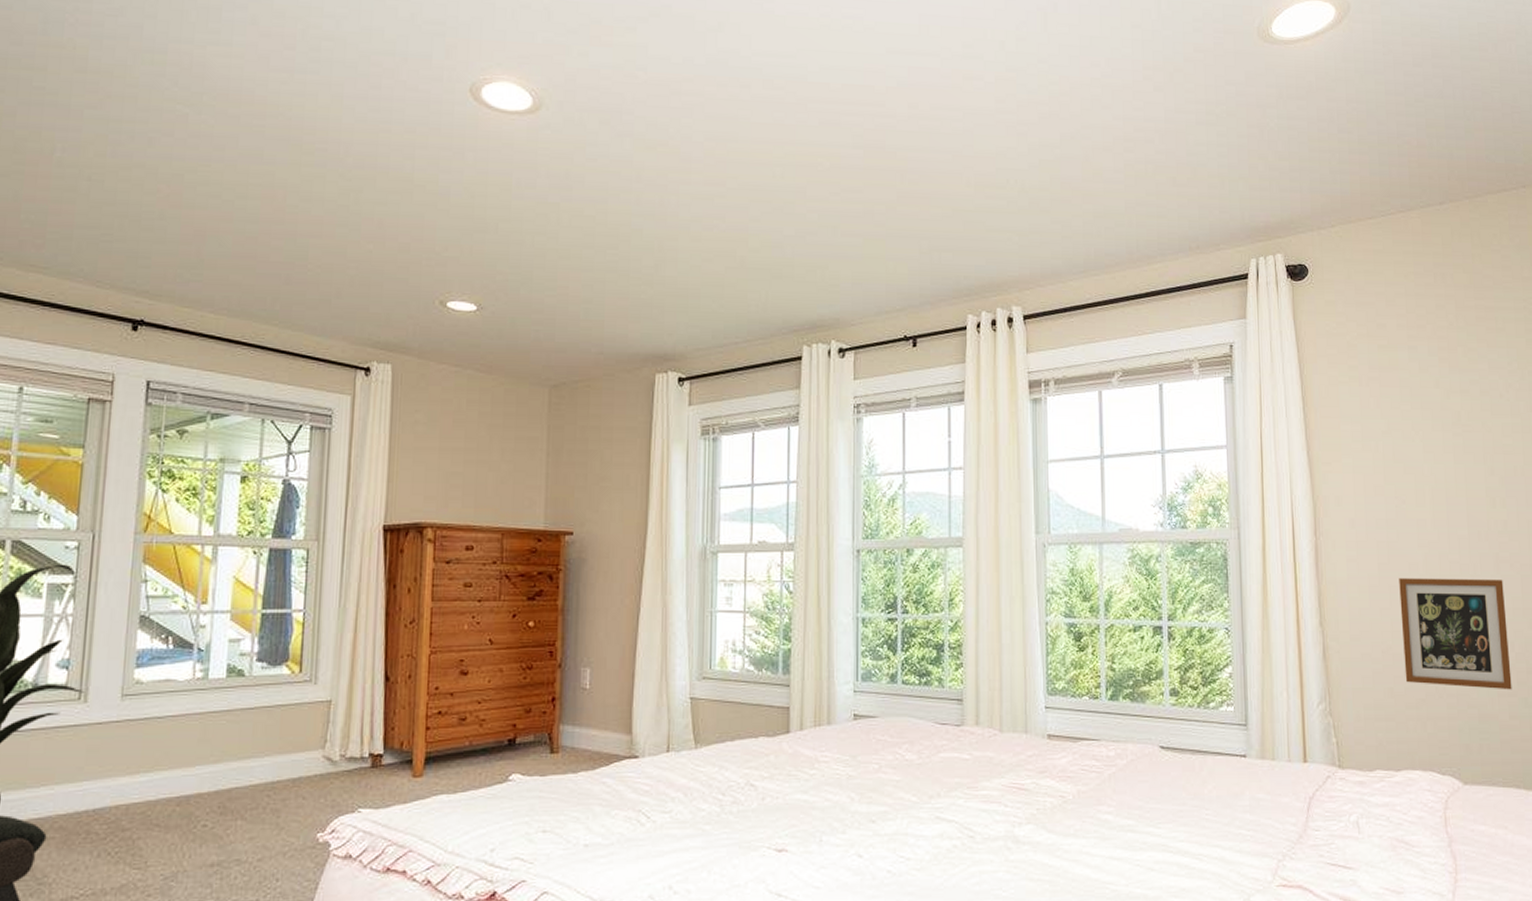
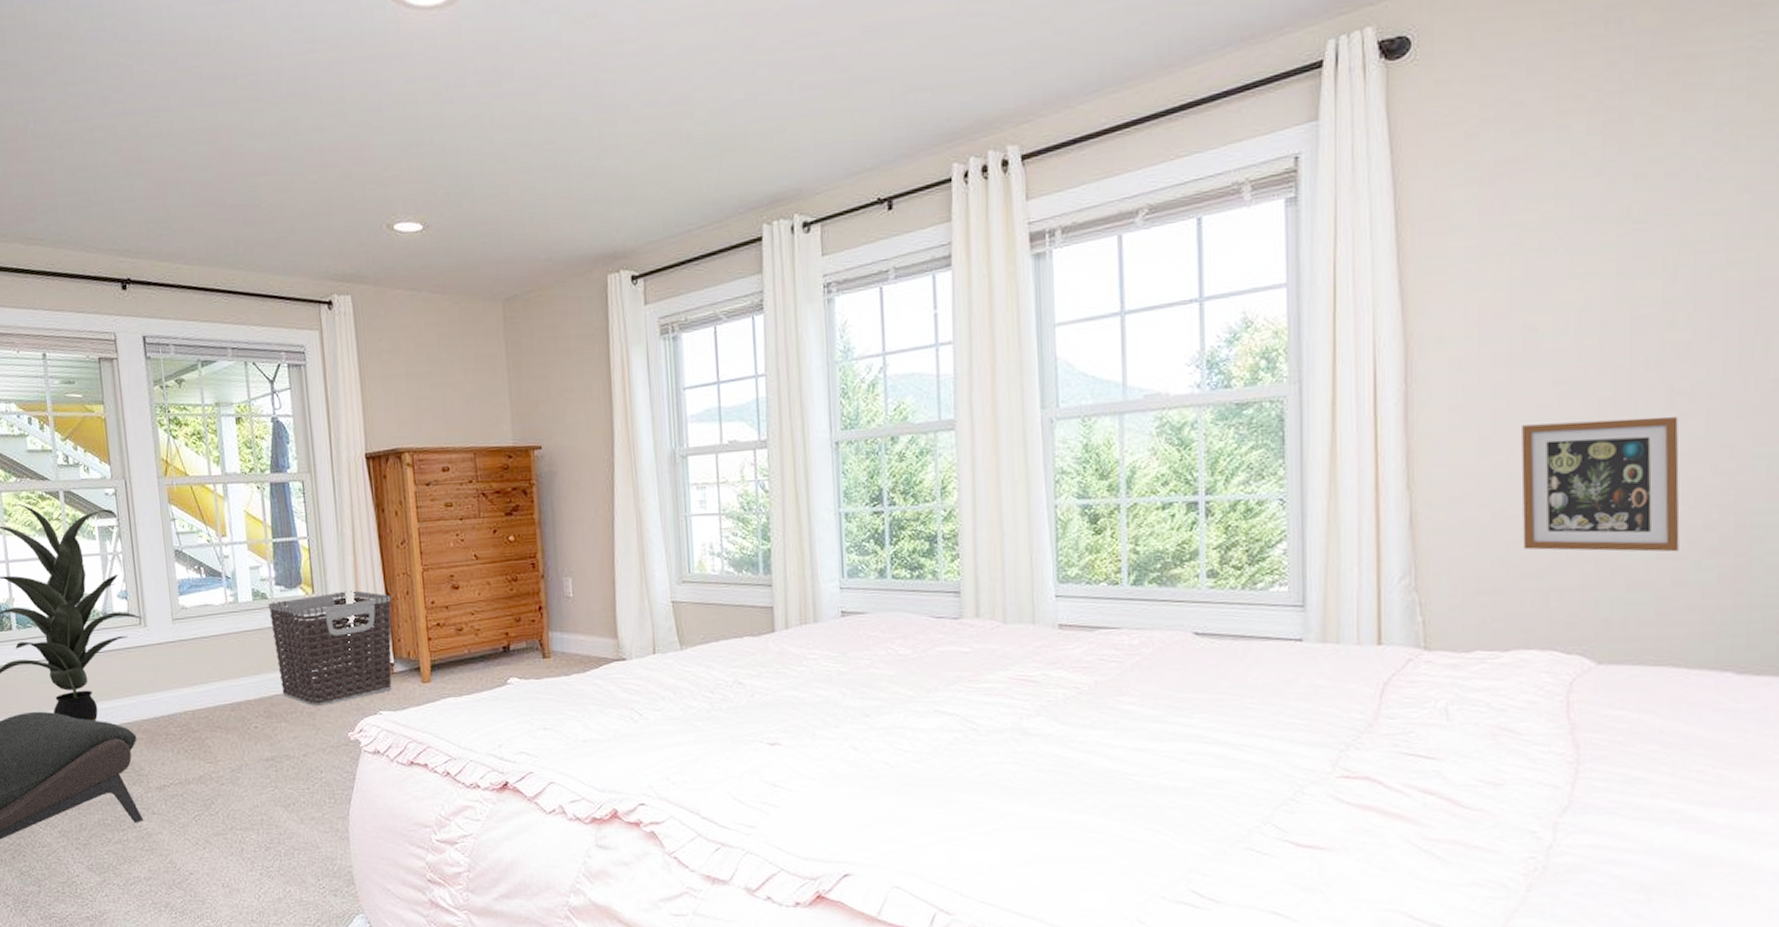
clothes hamper: none [243,671,390,801] -> present [268,590,392,706]

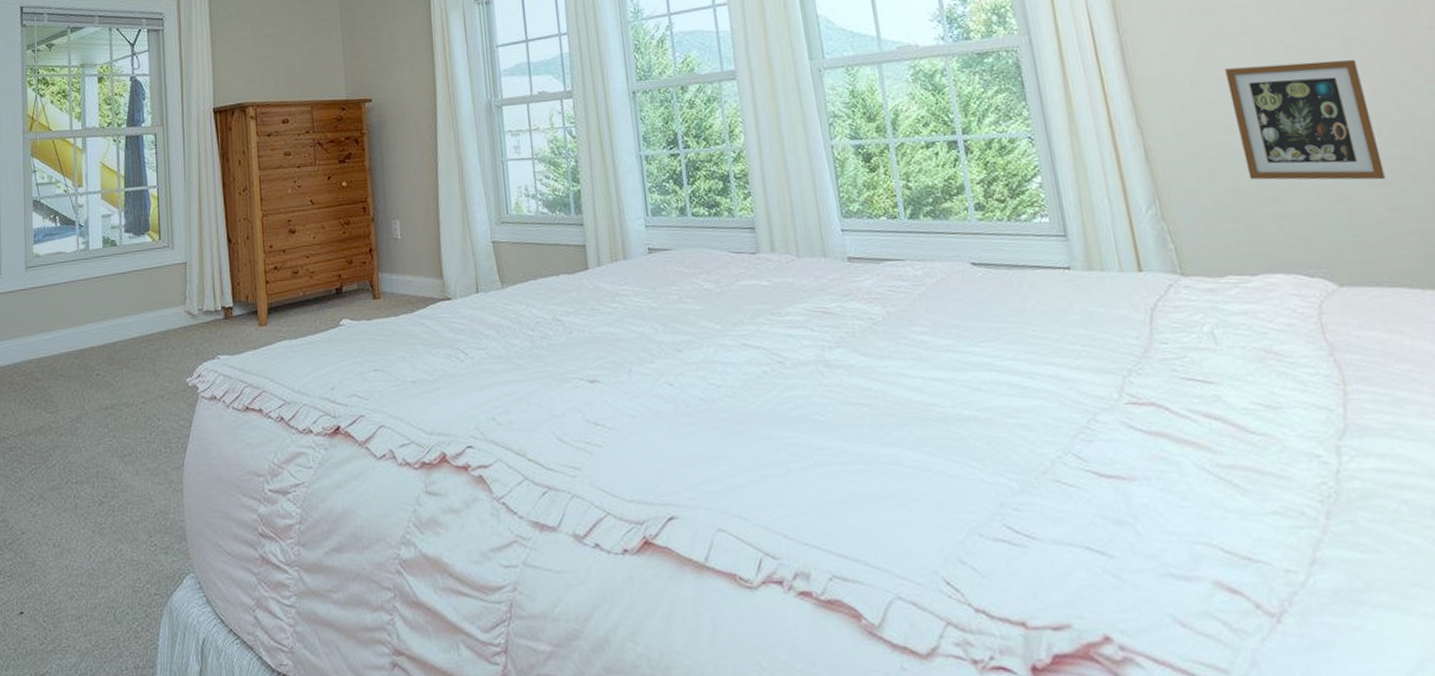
clothes hamper: present [268,590,392,706] -> none [117,236,232,352]

